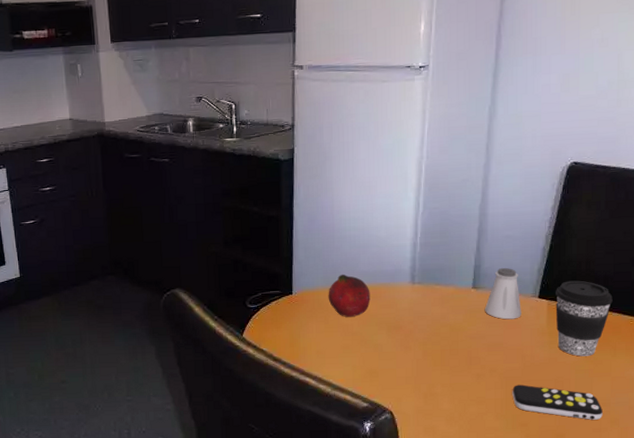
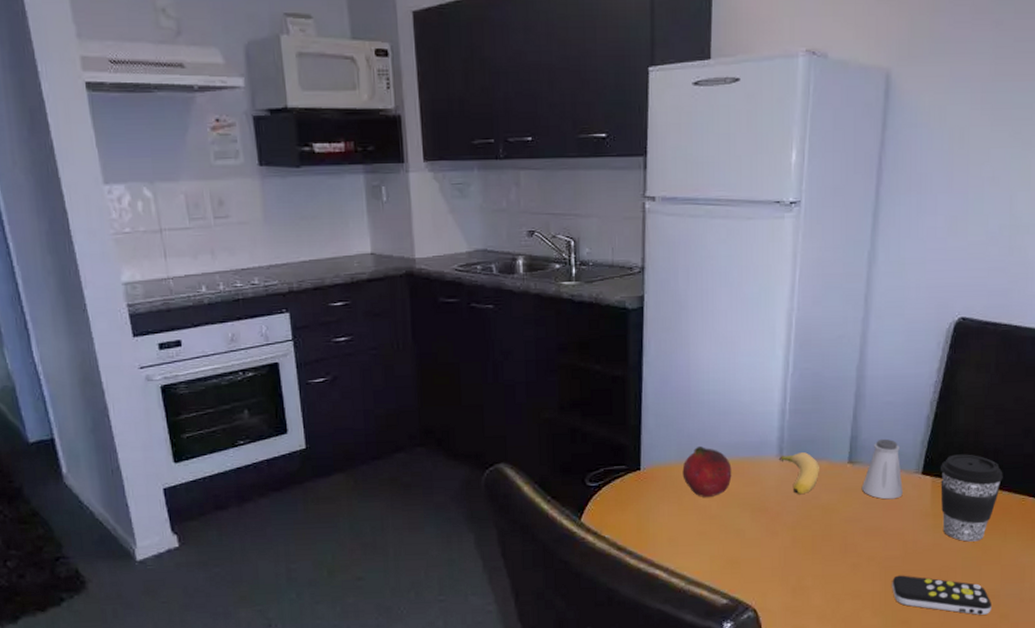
banana: none [412,279,448,316] -> present [779,452,821,495]

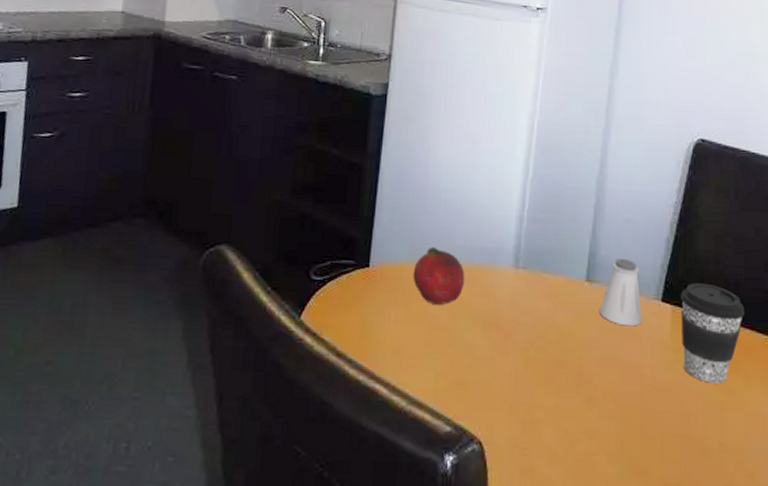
banana: present [779,452,821,495] -> none [515,264,557,312]
remote control: present [892,575,991,615] -> none [629,415,735,472]

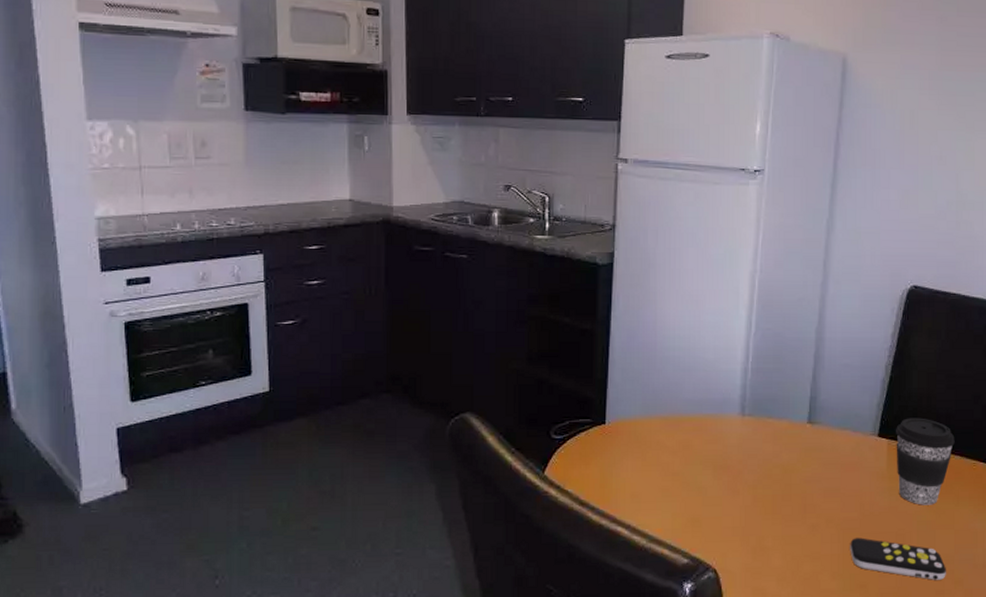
fruit: present [413,246,465,305] -> none [647,401,695,453]
saltshaker: present [599,258,642,327] -> none [820,400,860,461]
remote control: none [629,415,735,472] -> present [850,537,946,580]

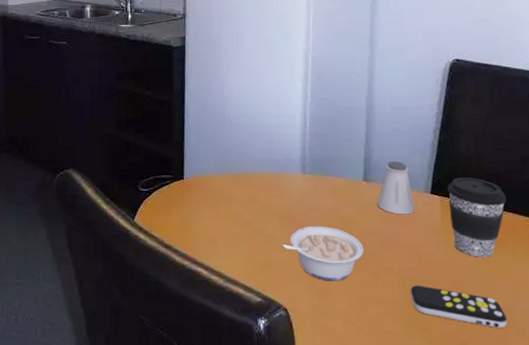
legume: none [715,475,804,537] -> present [282,226,364,281]
saltshaker: none [820,400,860,461] -> present [376,161,415,215]

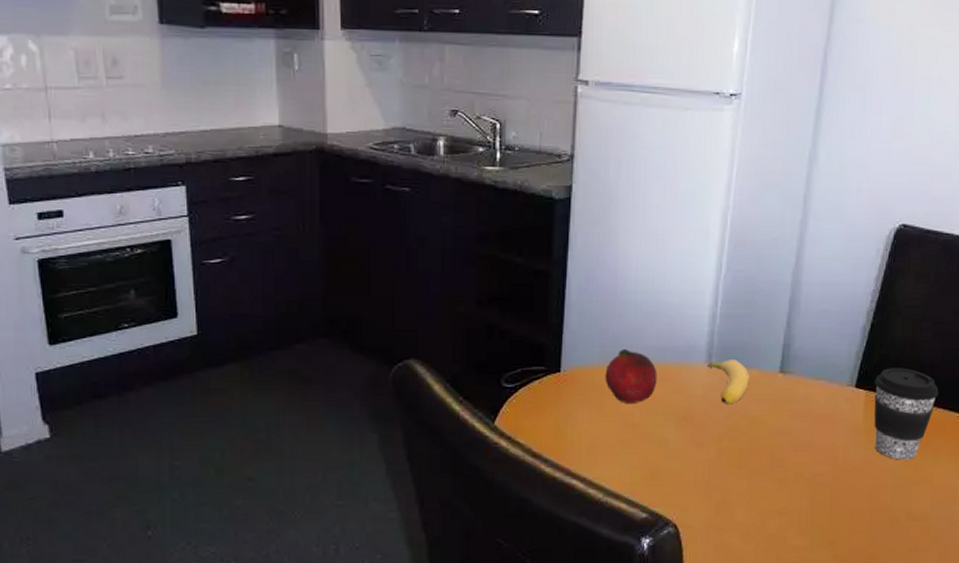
fruit: none [219,160,262,205] -> present [605,348,657,403]
legume: present [282,226,364,281] -> none [677,427,773,492]
banana: none [302,170,339,207] -> present [708,360,751,405]
saltshaker: present [376,161,415,215] -> none [792,348,835,413]
remote control: present [410,285,507,328] -> none [819,493,922,537]

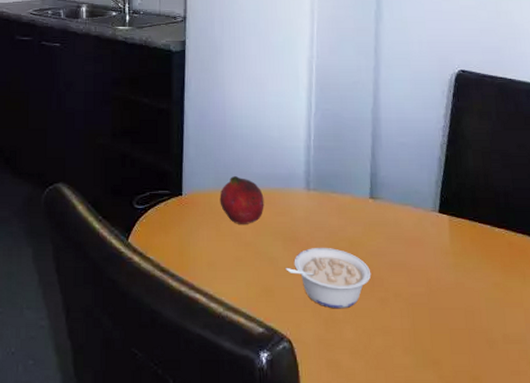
legume: none [677,427,773,492] -> present [286,248,371,309]
banana: present [708,360,751,405] -> none [307,186,345,227]
coffee cup: present [874,368,939,460] -> none [456,195,516,282]

